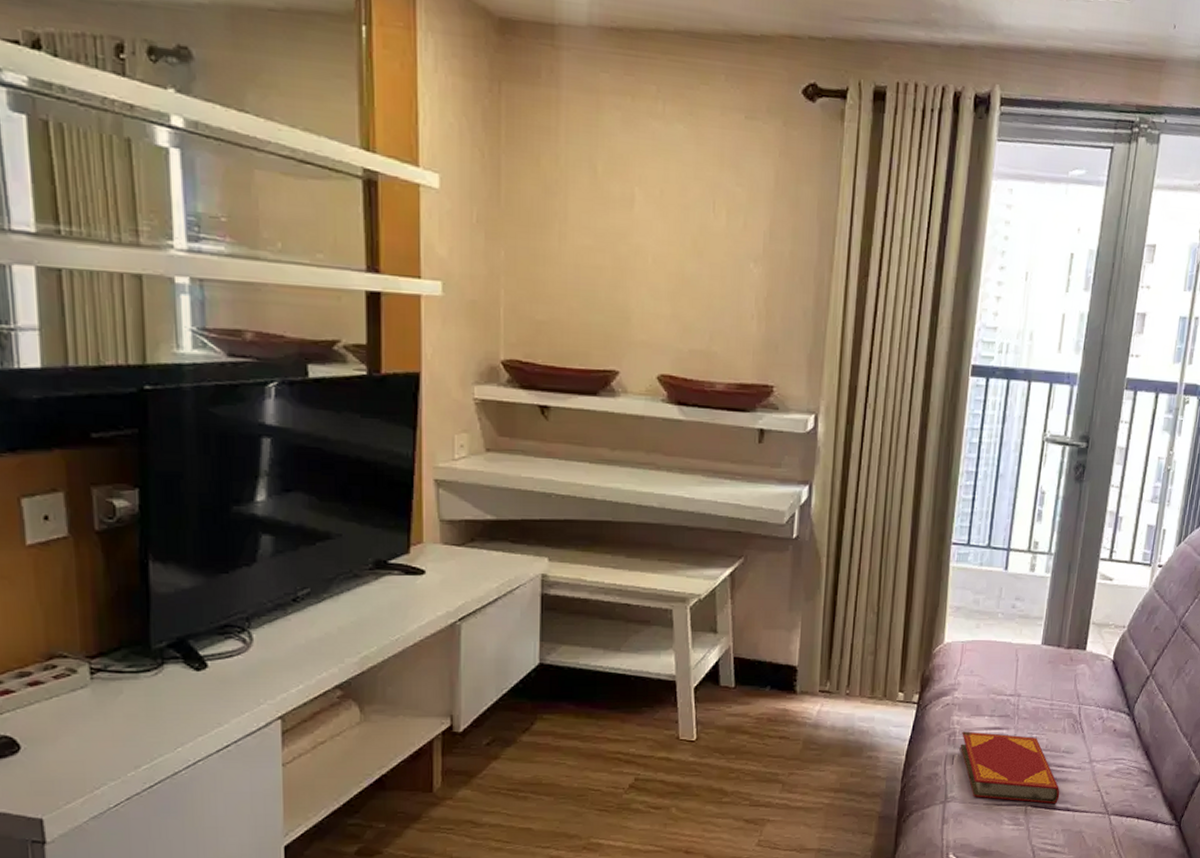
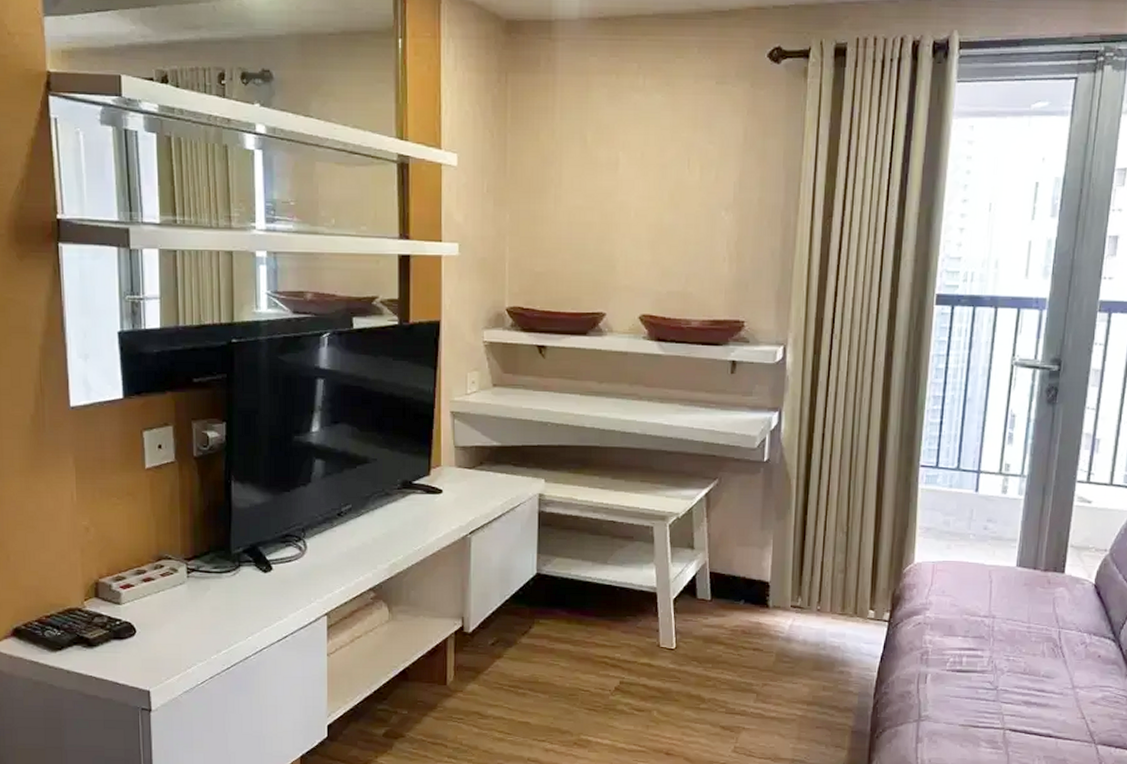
hardback book: present [961,731,1060,804] -> none [934,651,1041,729]

